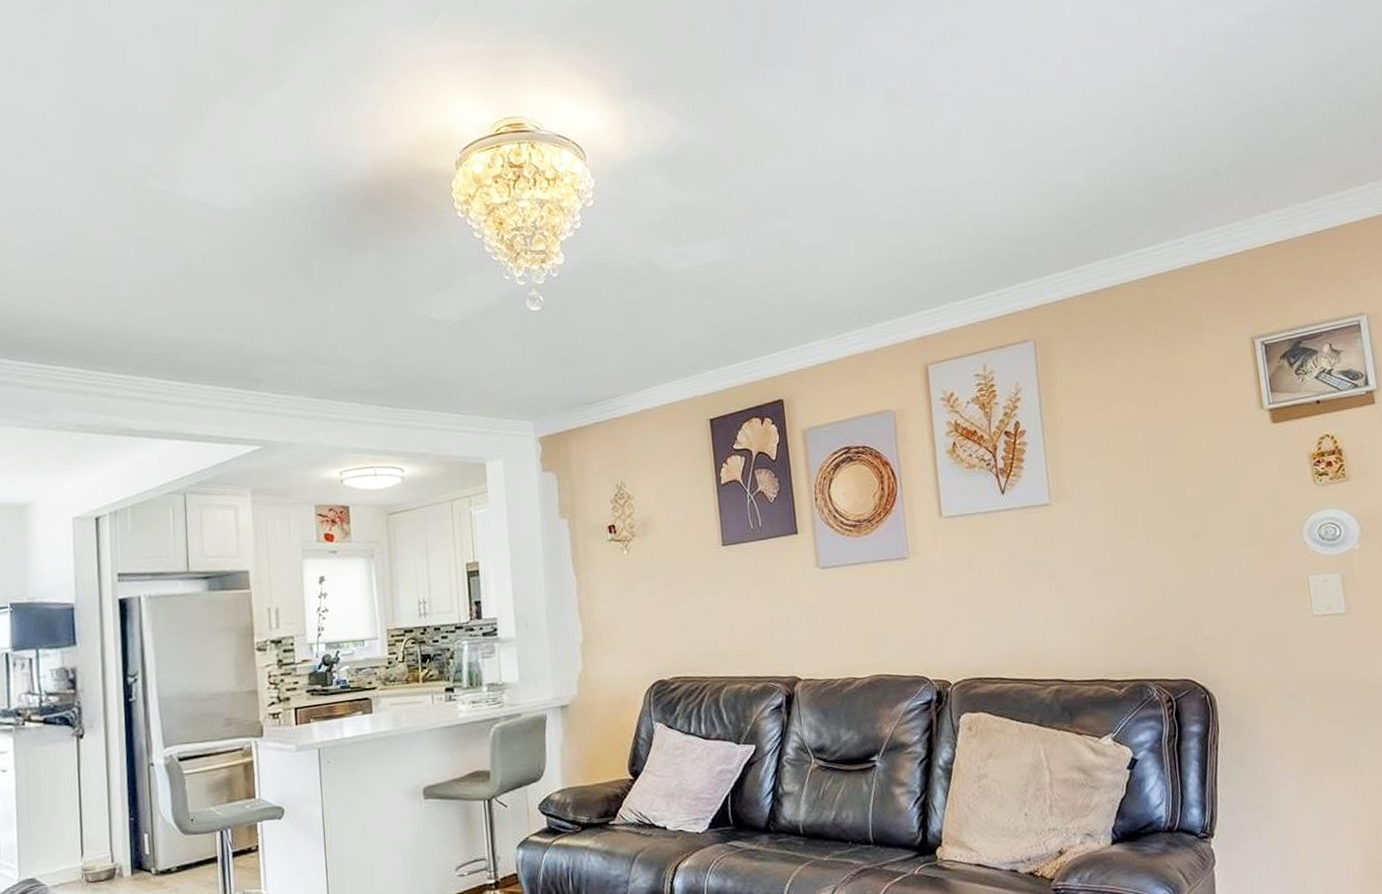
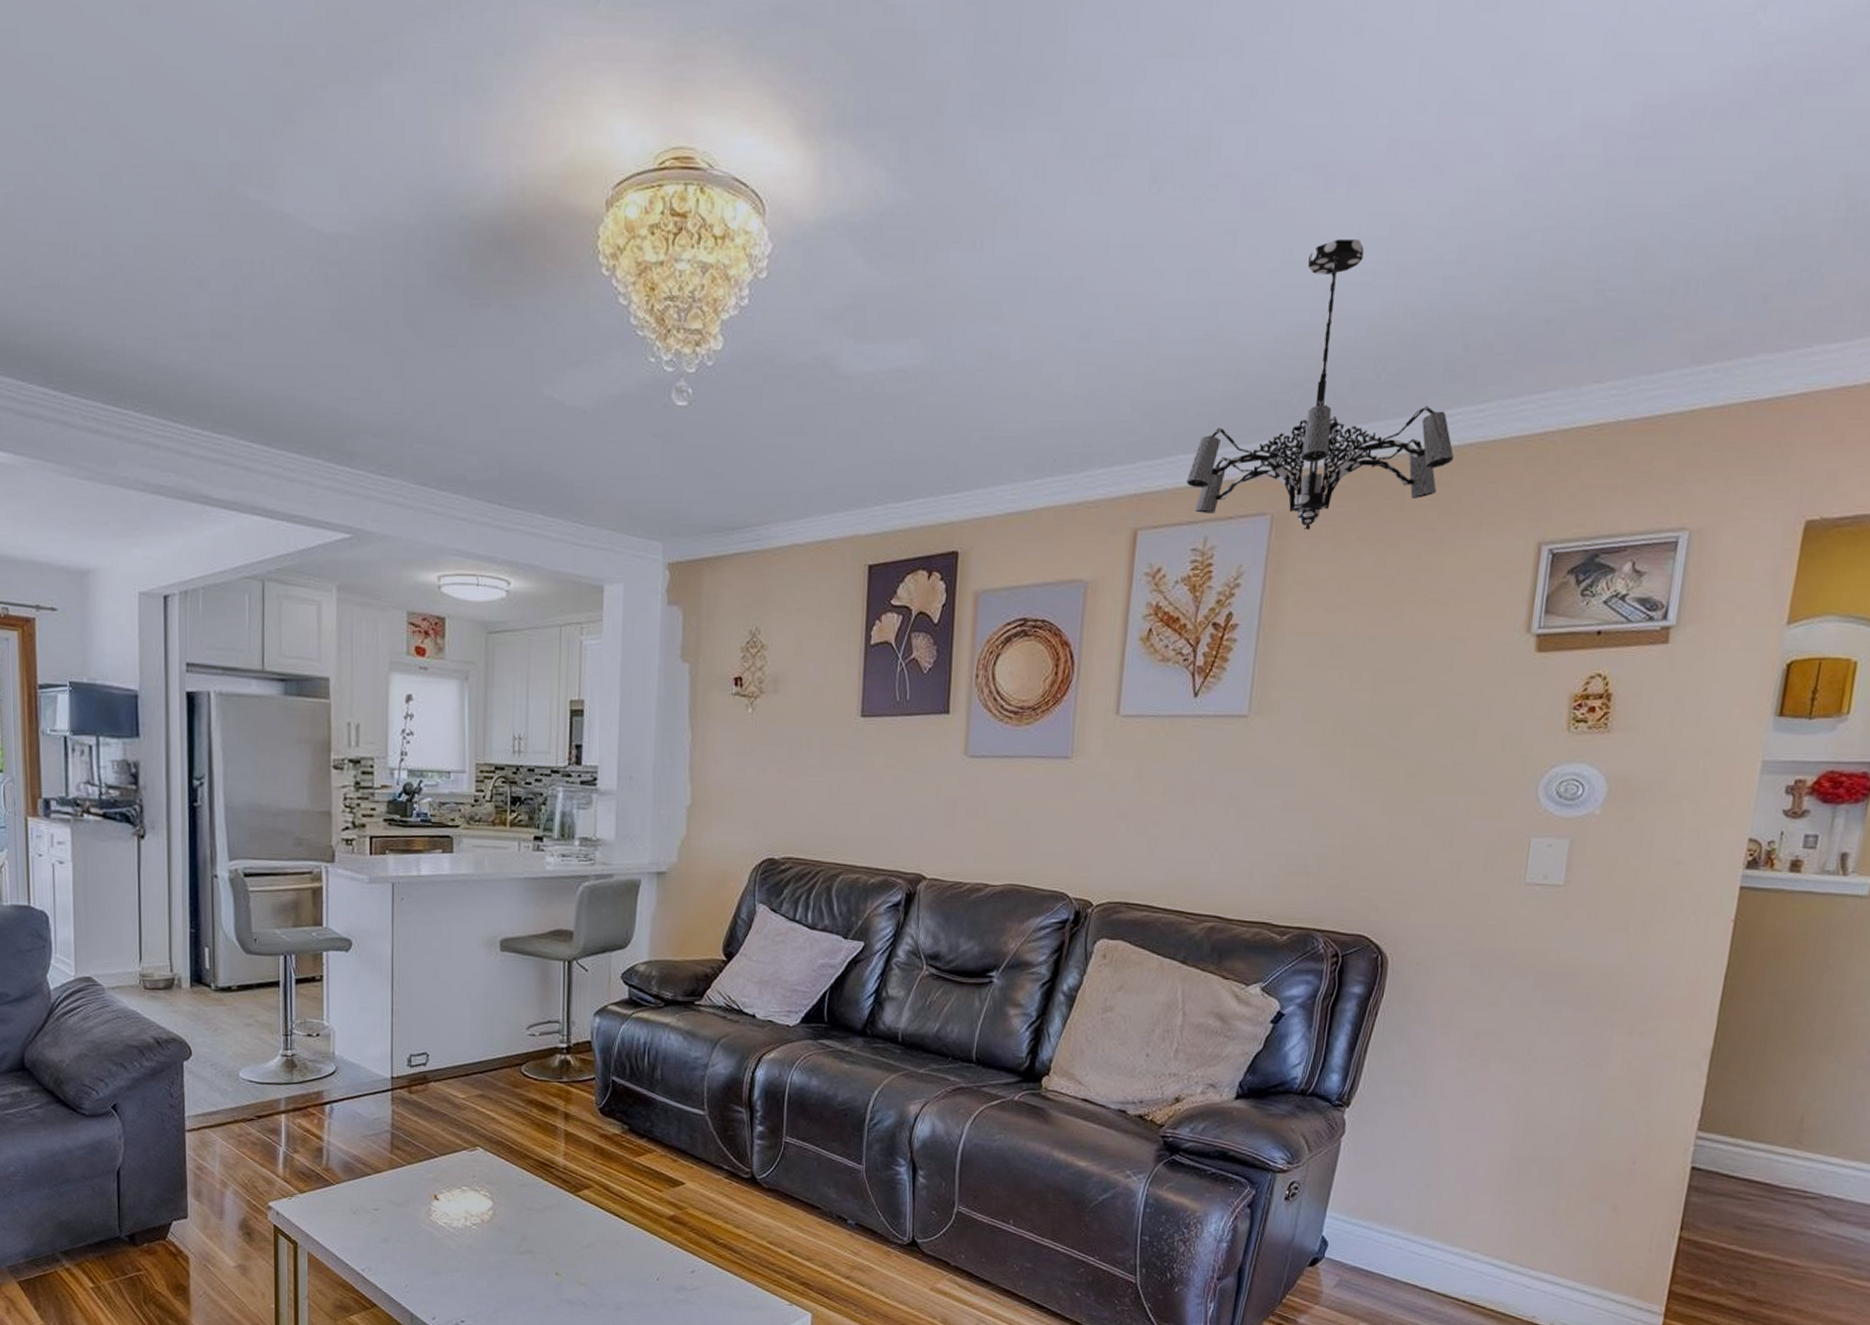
chandelier: none [960,129,1169,349] -> present [1187,239,1455,530]

